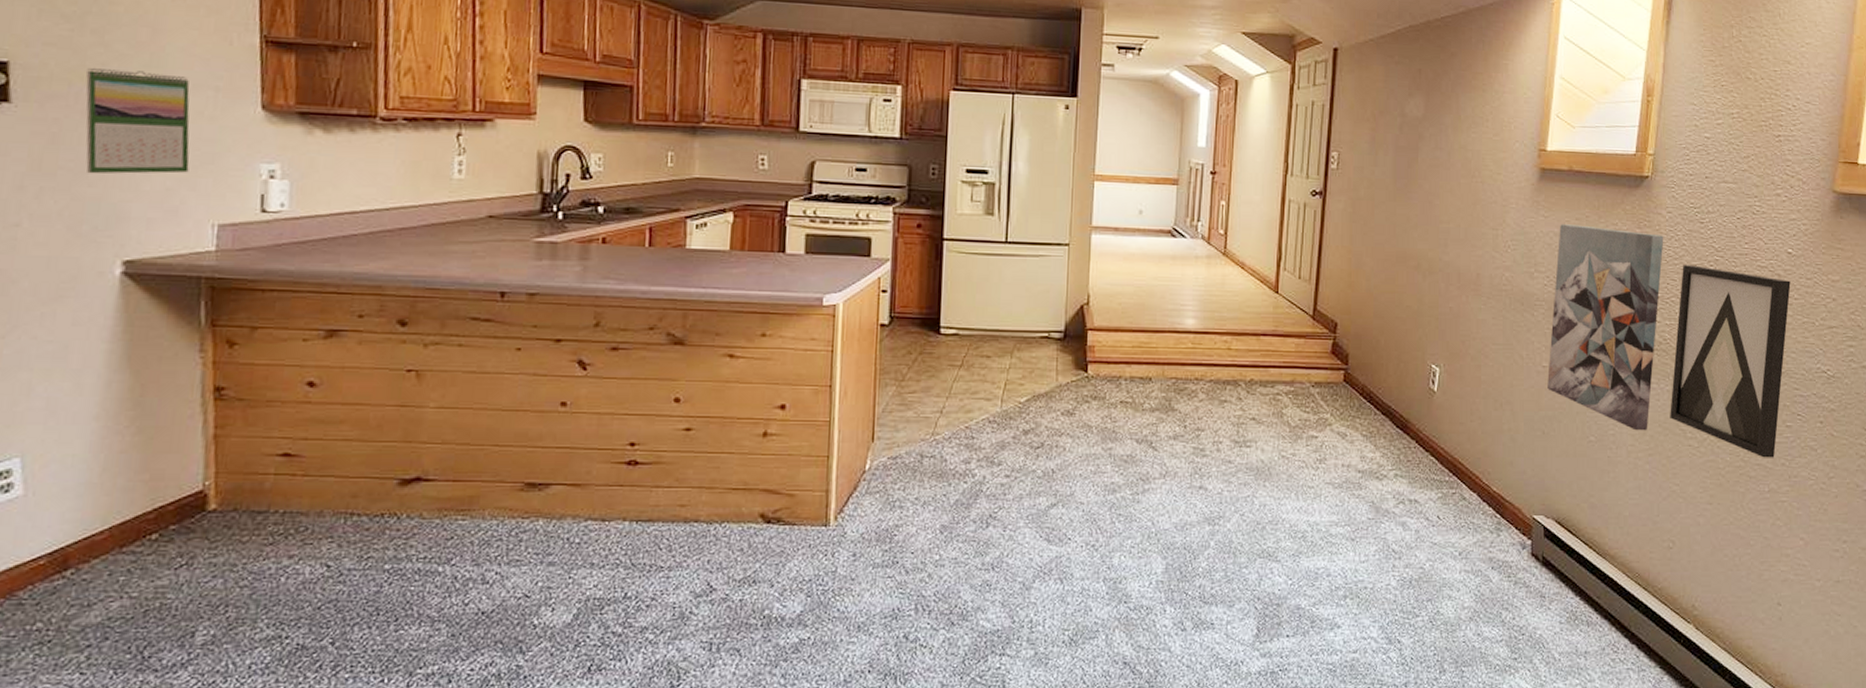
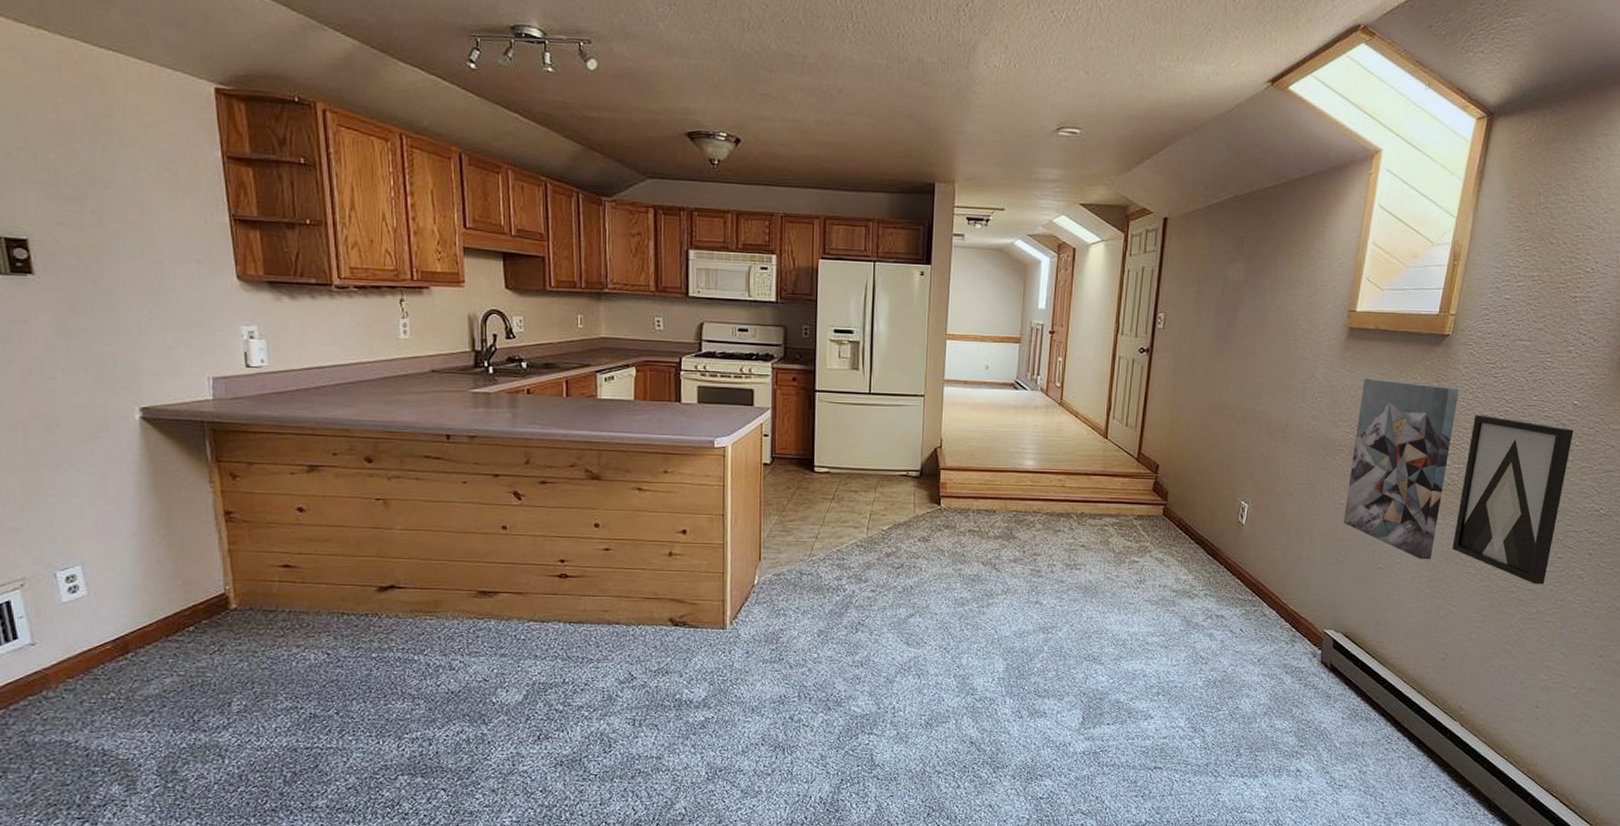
calendar: present [86,67,190,174] -> none [92,243,184,335]

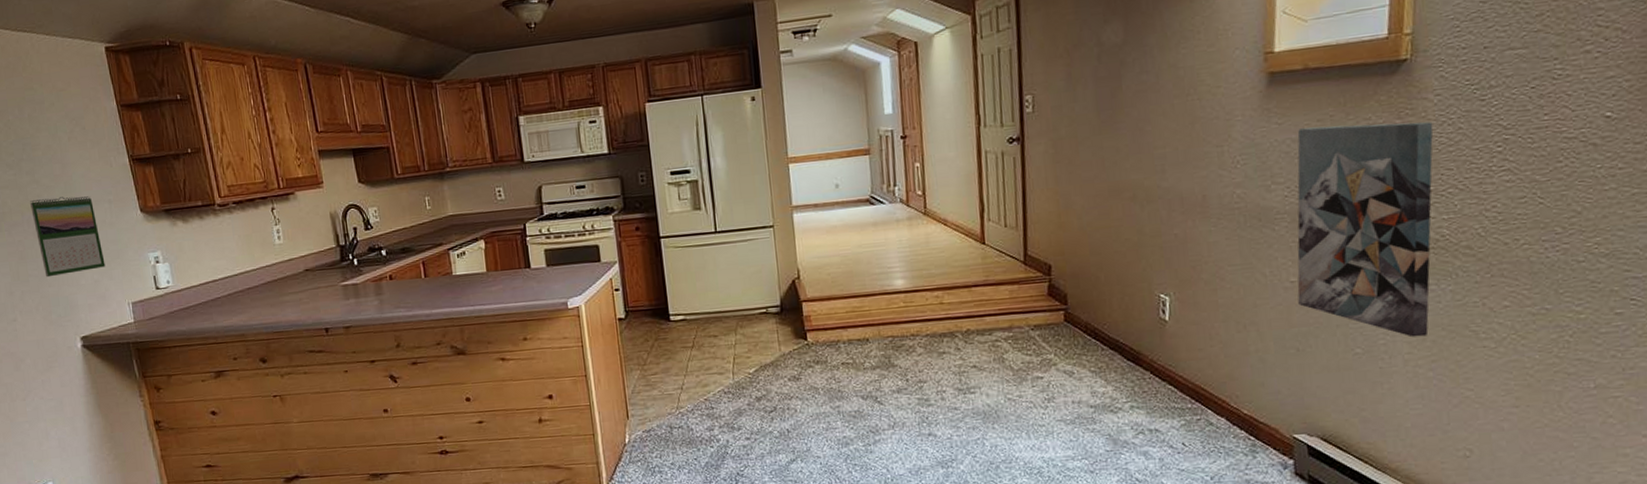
calendar: none [92,243,184,335] -> present [30,196,106,278]
wall art: present [1452,415,1574,585] -> none [1455,148,1612,352]

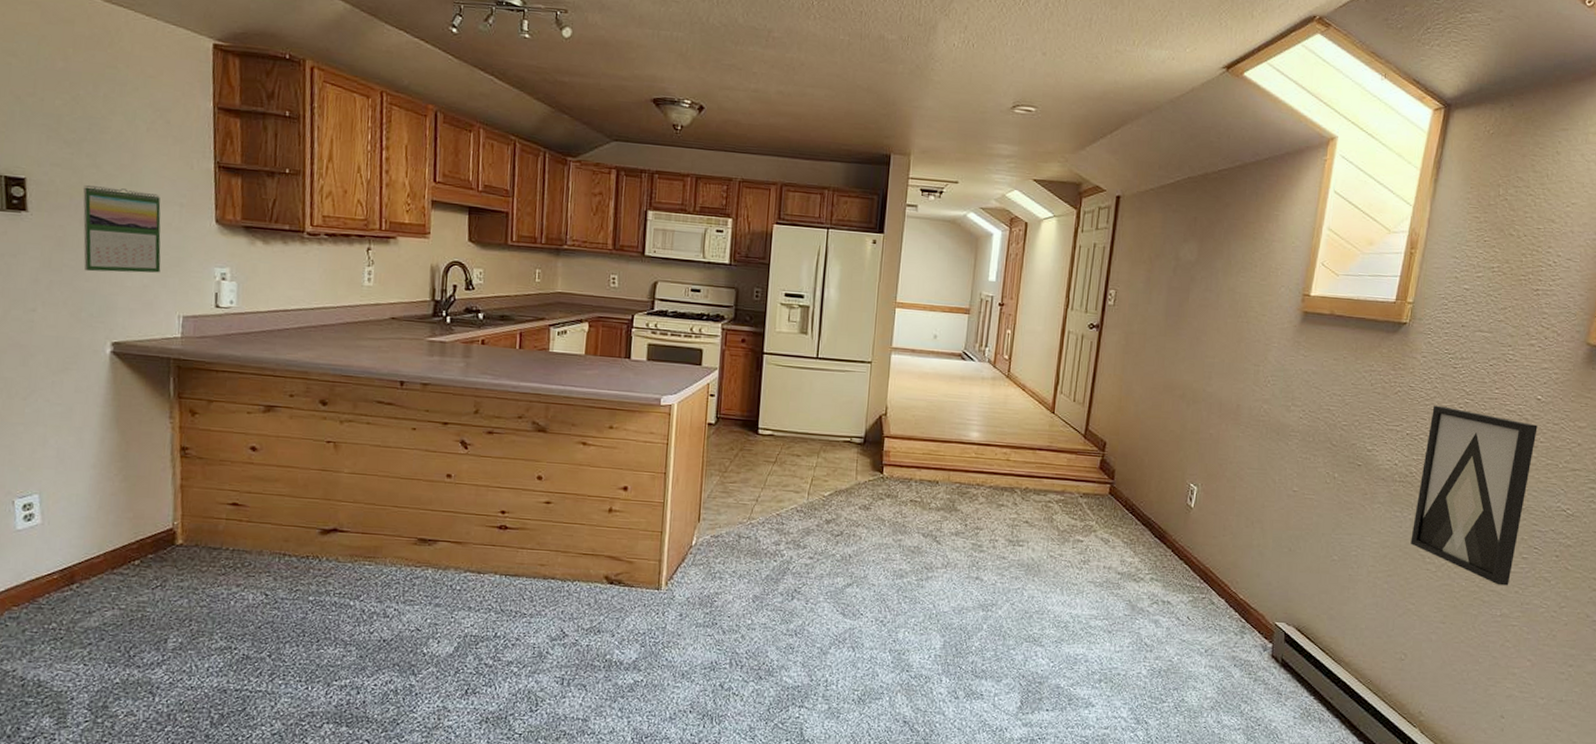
wall art: present [1297,122,1434,338] -> none [1296,363,1417,554]
wall art: none [1455,148,1612,352] -> present [1410,405,1538,586]

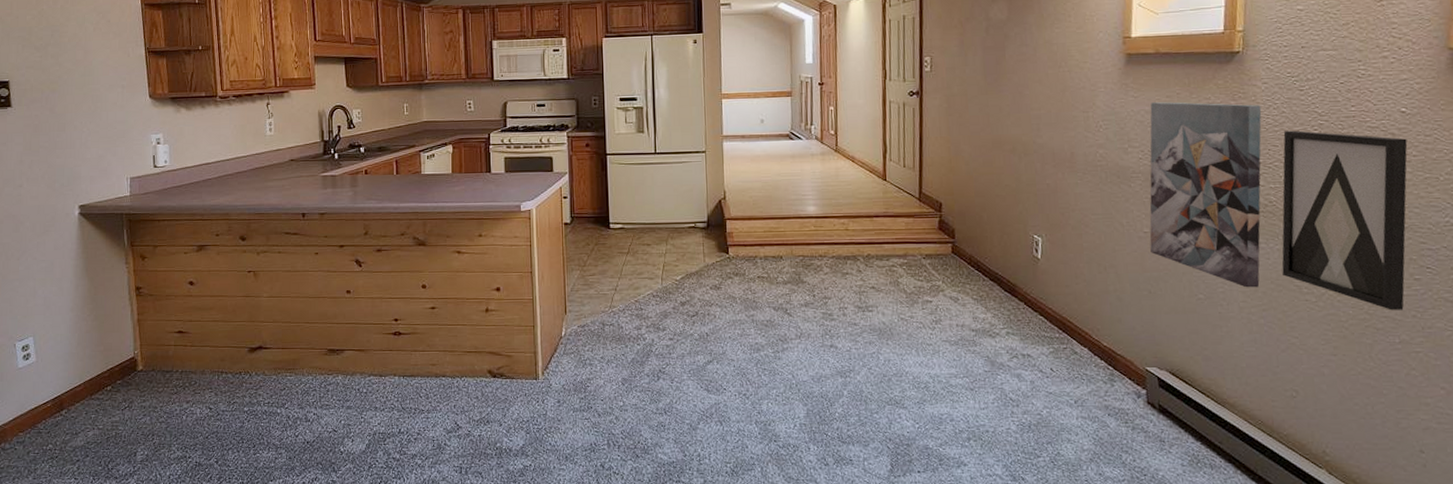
calendar: present [83,184,161,273] -> none [51,79,111,150]
wall art: none [1296,363,1417,554] -> present [1149,102,1262,288]

